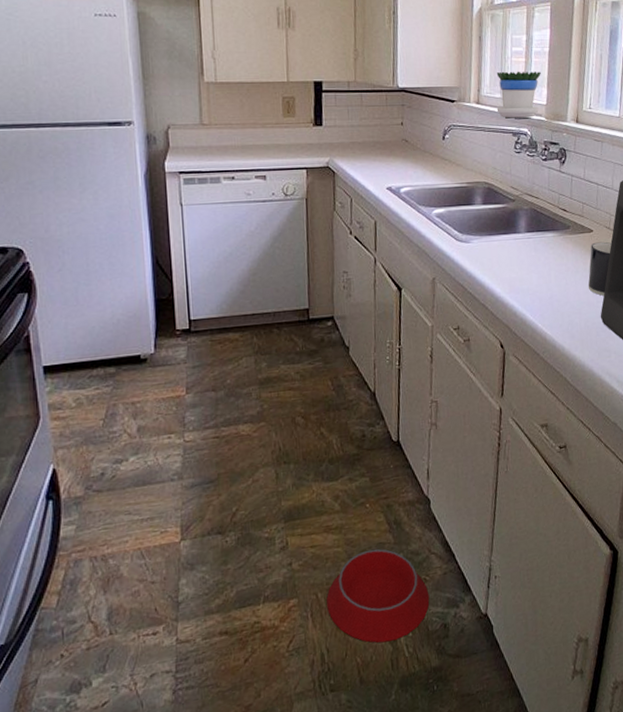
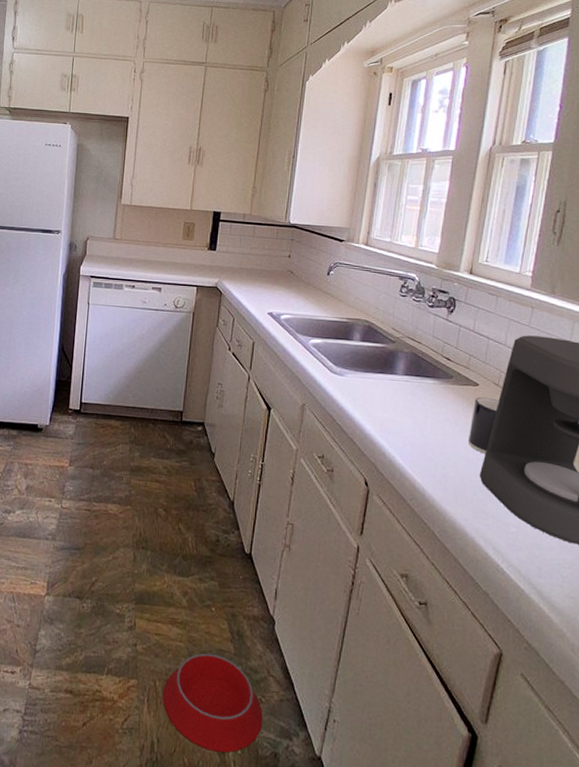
flowerpot: present [496,71,541,118] -> none [385,217,436,264]

